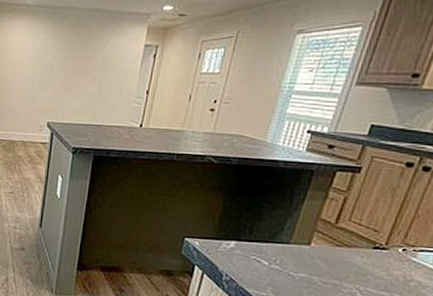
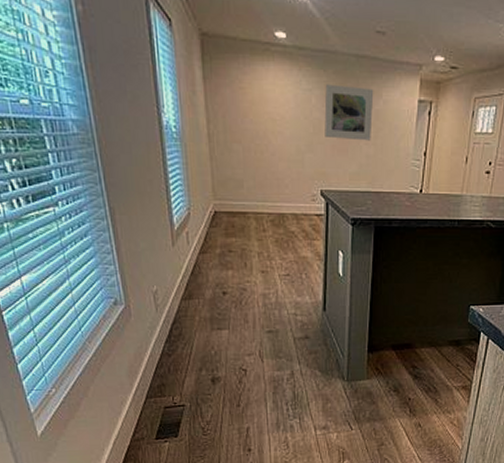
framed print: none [55,34,103,81] -> present [324,84,374,141]

